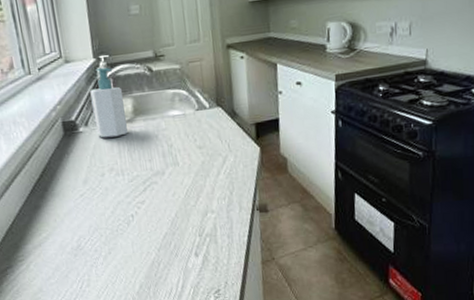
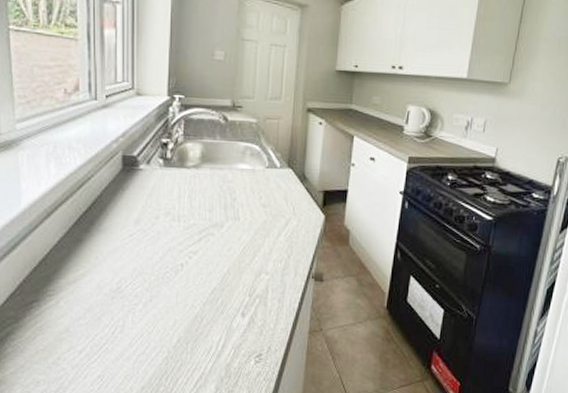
soap bottle: present [90,68,129,138] -> none [158,107,193,181]

